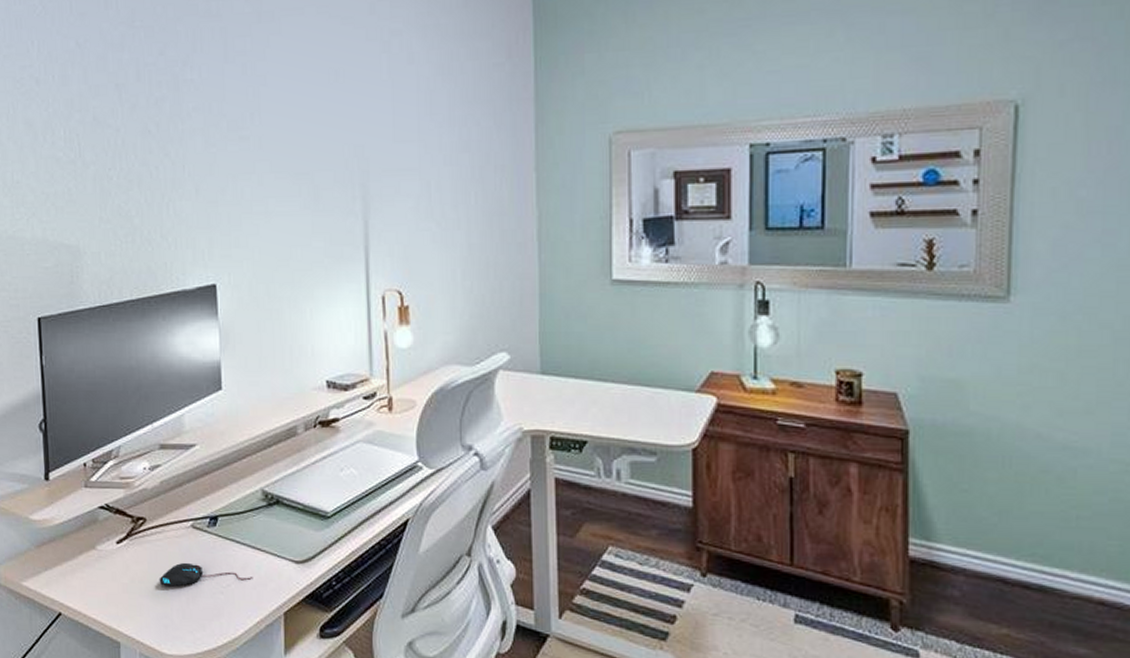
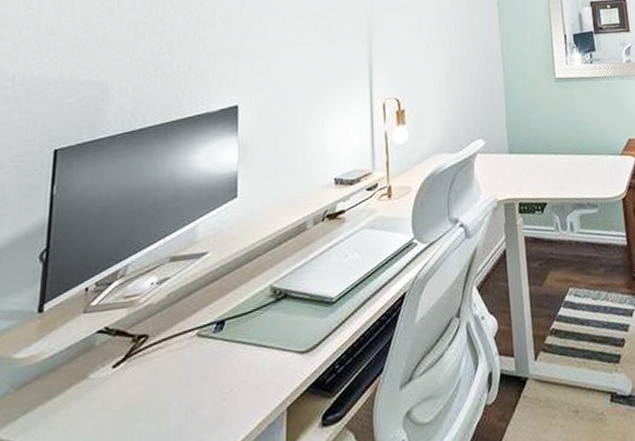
mouse: present [159,562,253,587] -> none [156,374,257,405]

